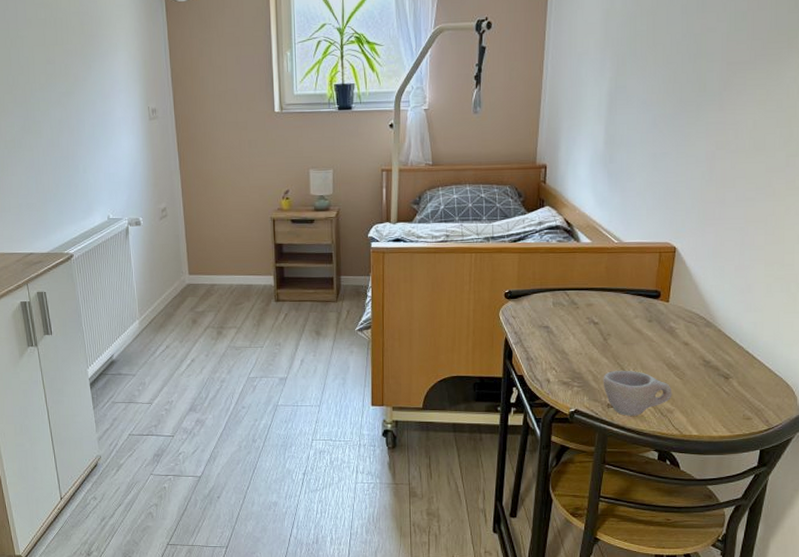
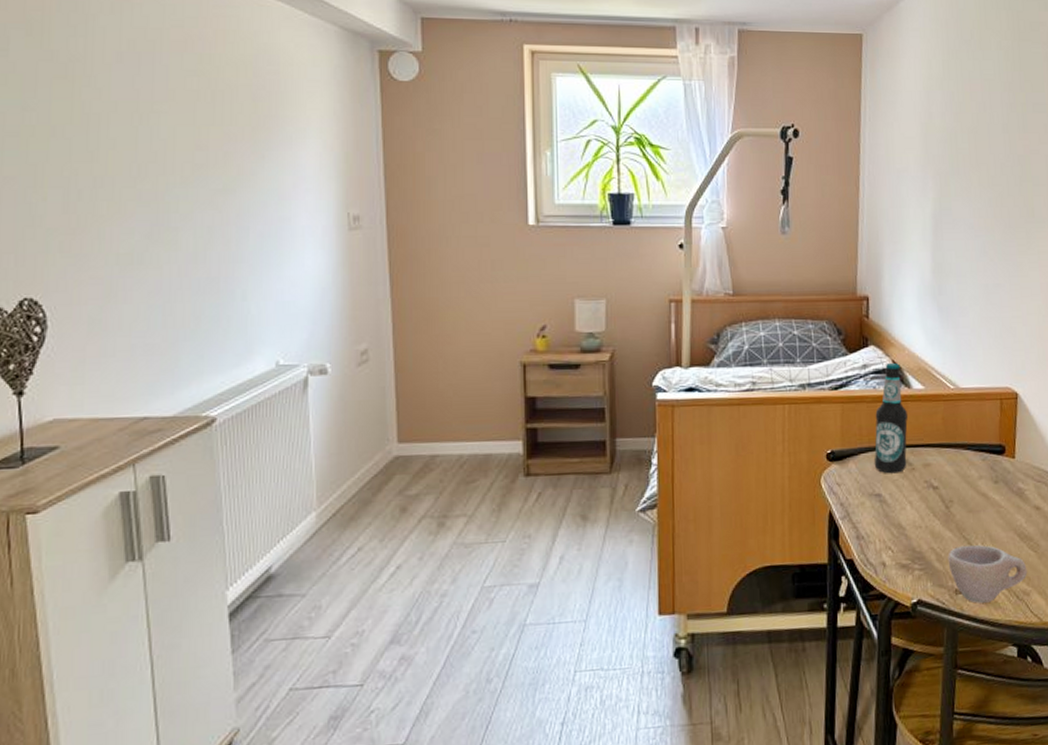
bottle: none [544,221,576,311] -> present [874,363,909,474]

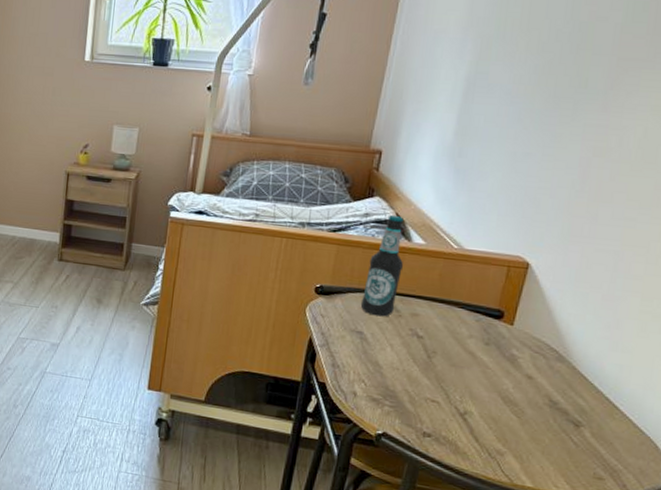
cup: present [948,545,1028,603] -> none [420,394,506,452]

